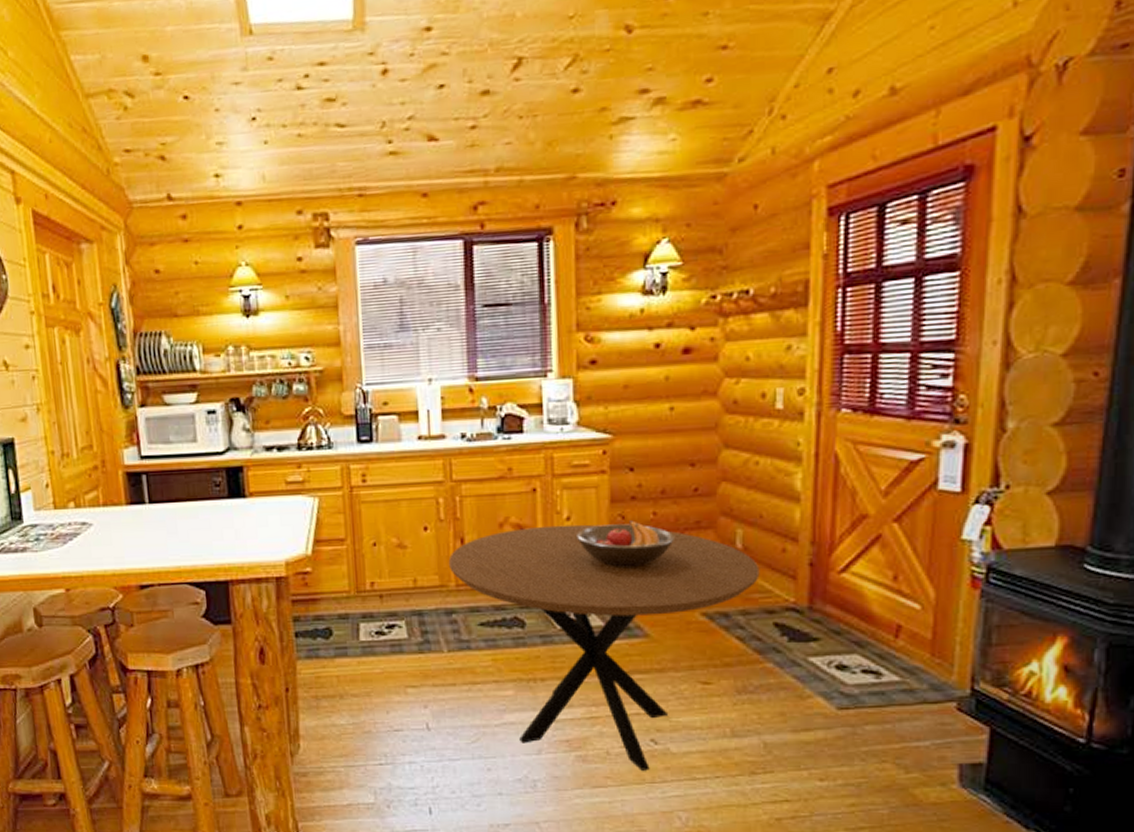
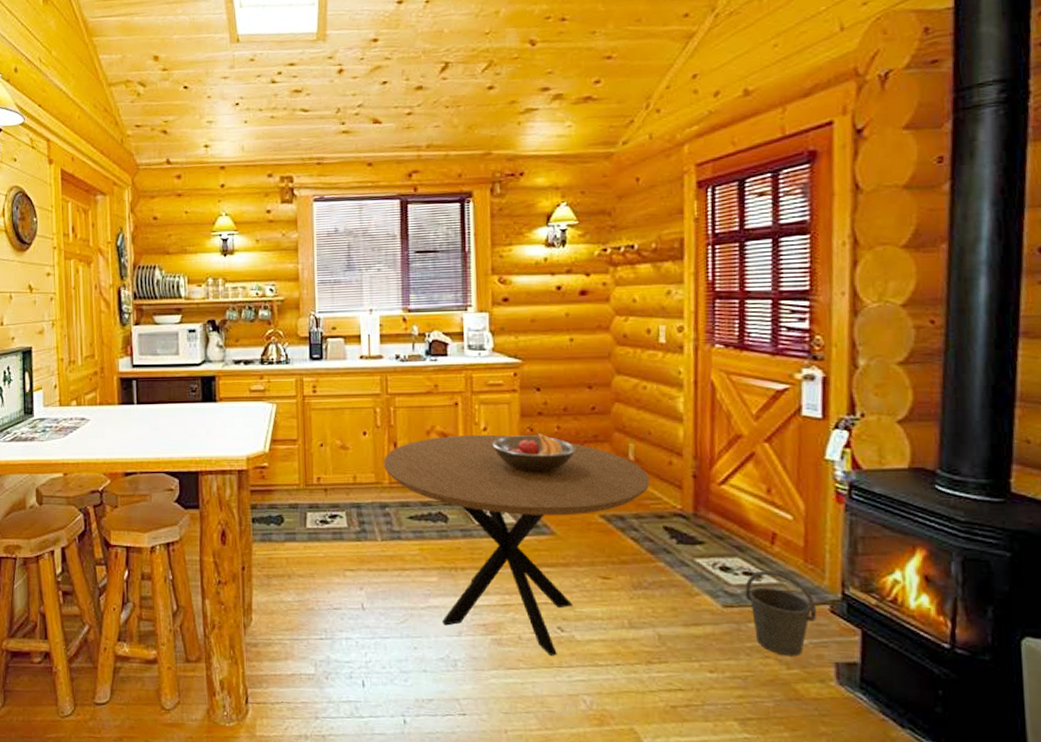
bucket: none [863,667,941,759] -> present [745,570,816,656]

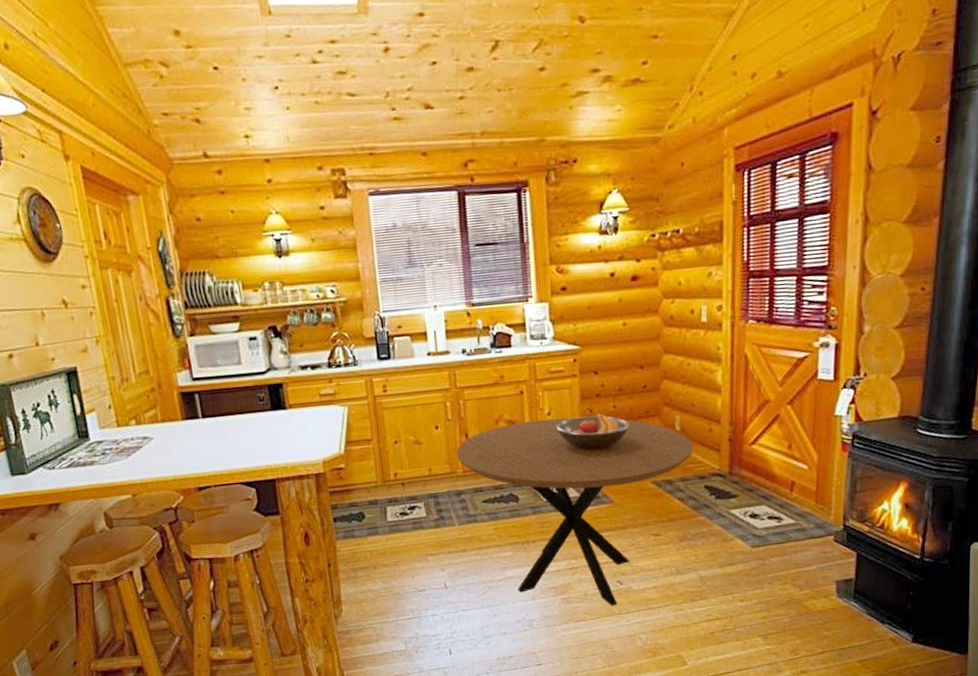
bucket: present [745,570,816,656] -> none [769,513,823,581]

